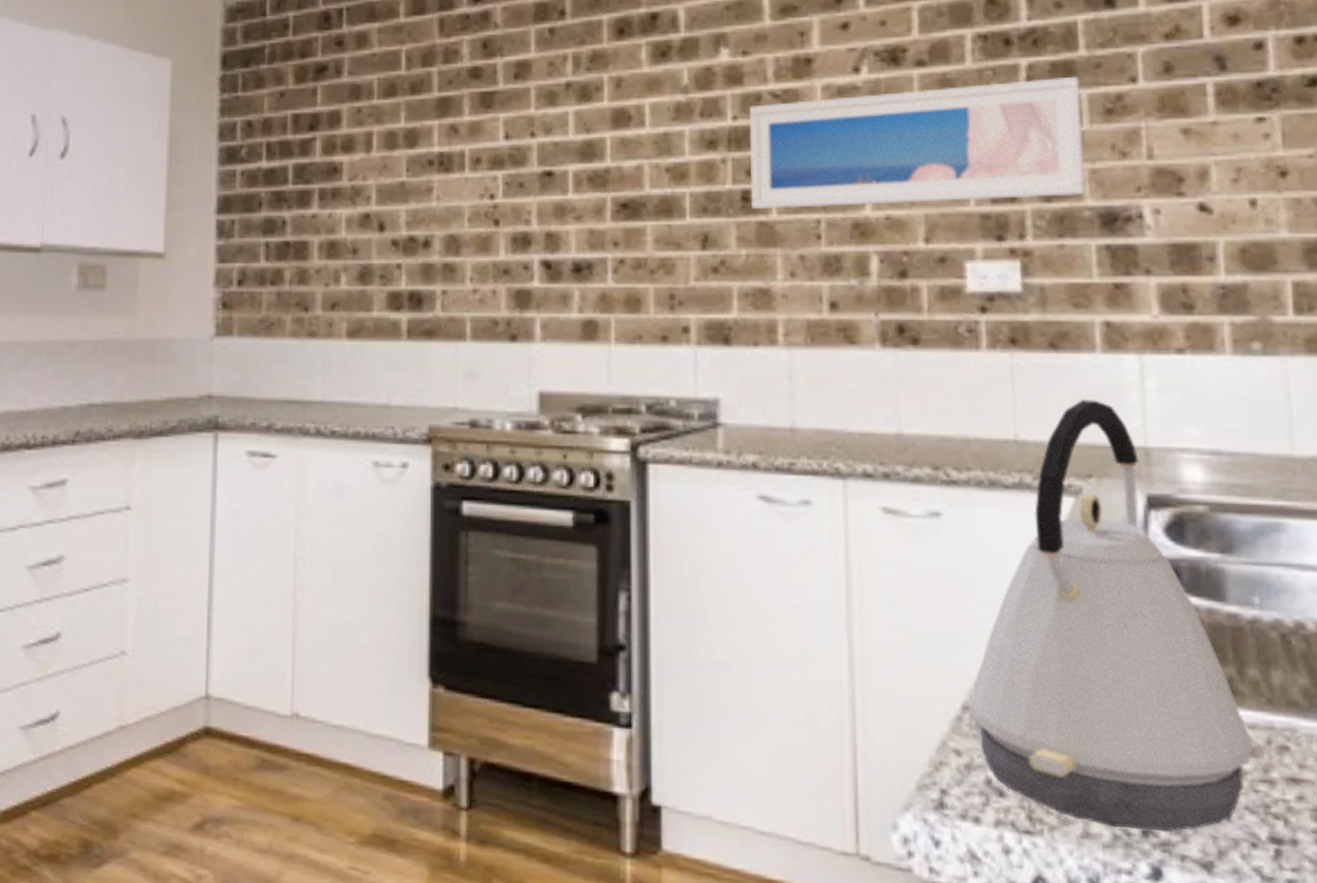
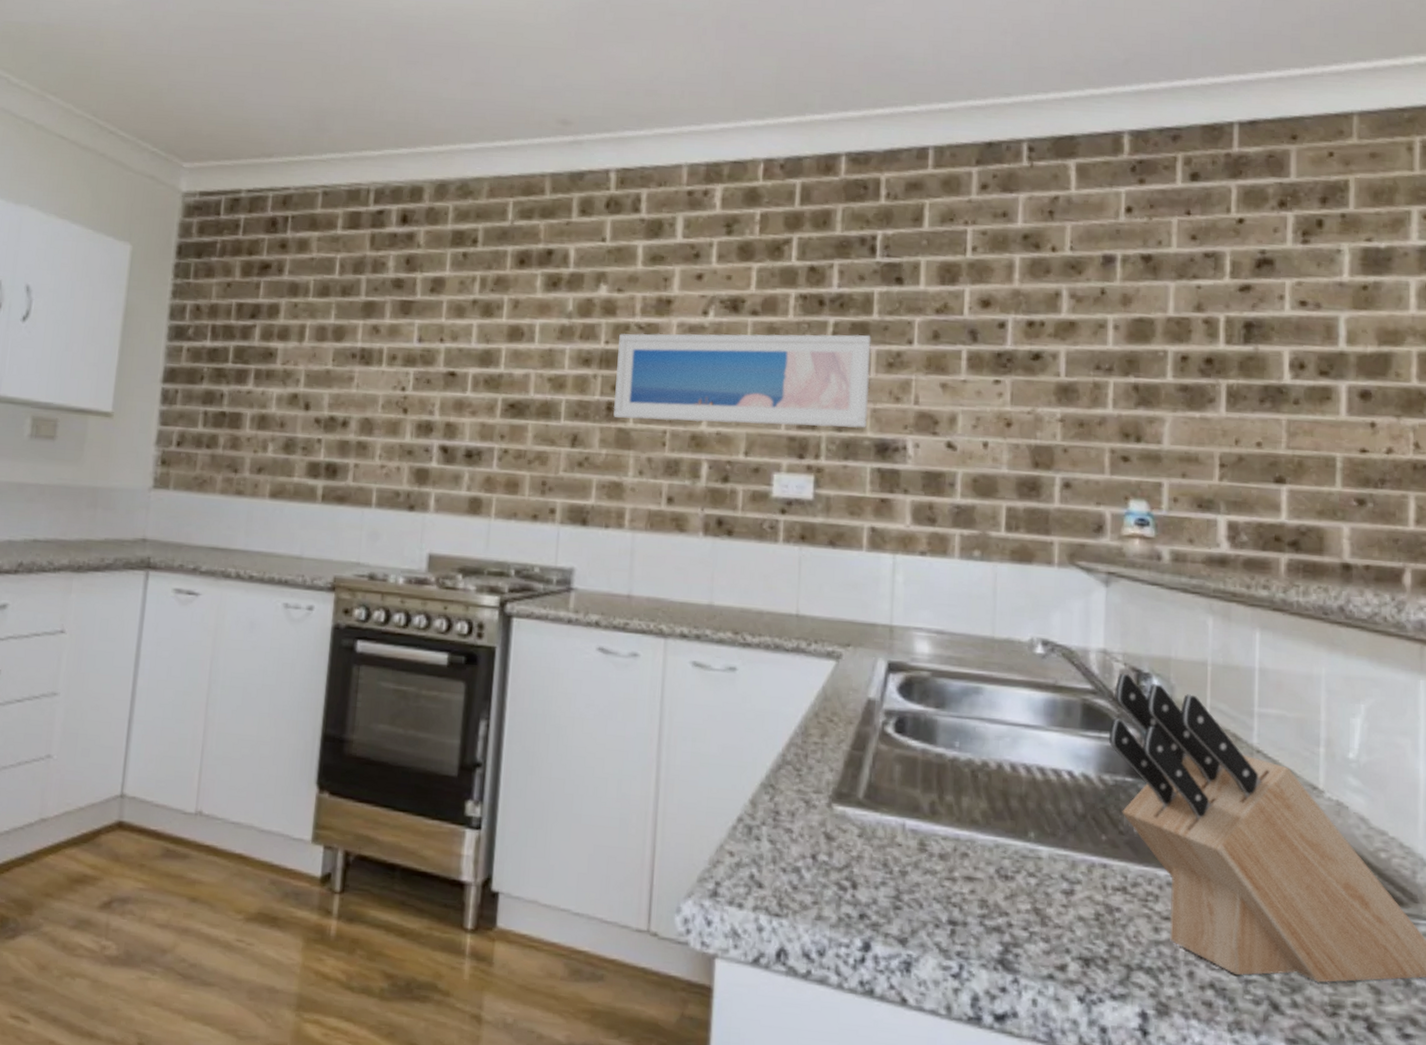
kettle: present [969,398,1253,832] -> none [742,585,943,916]

